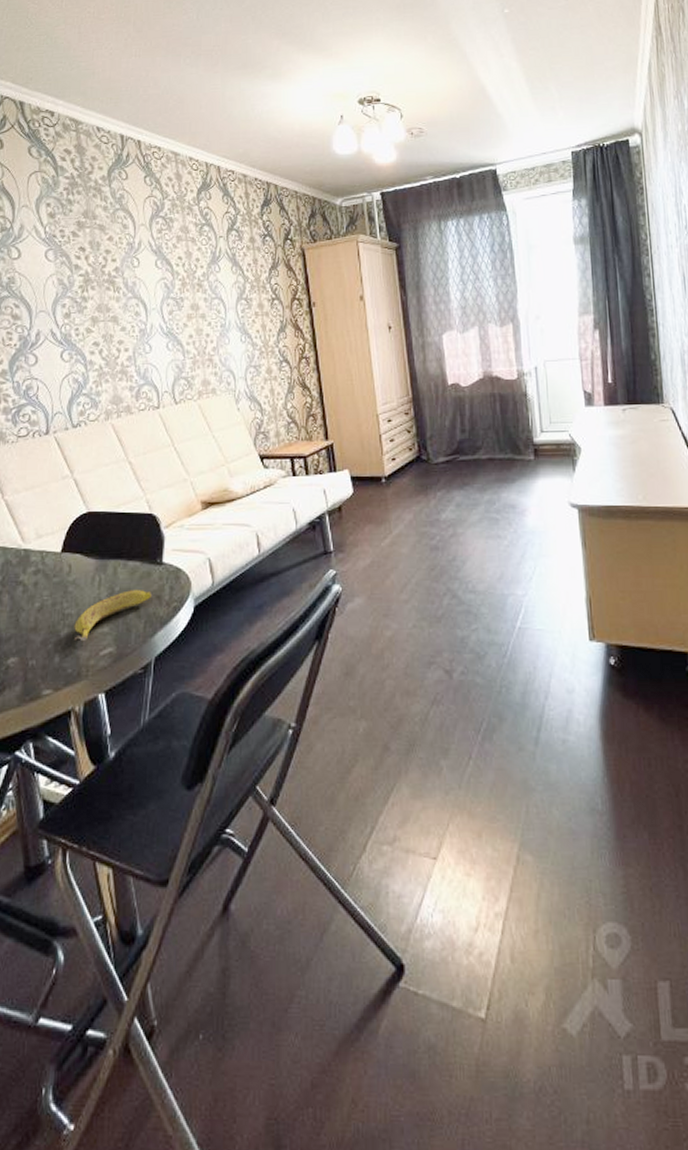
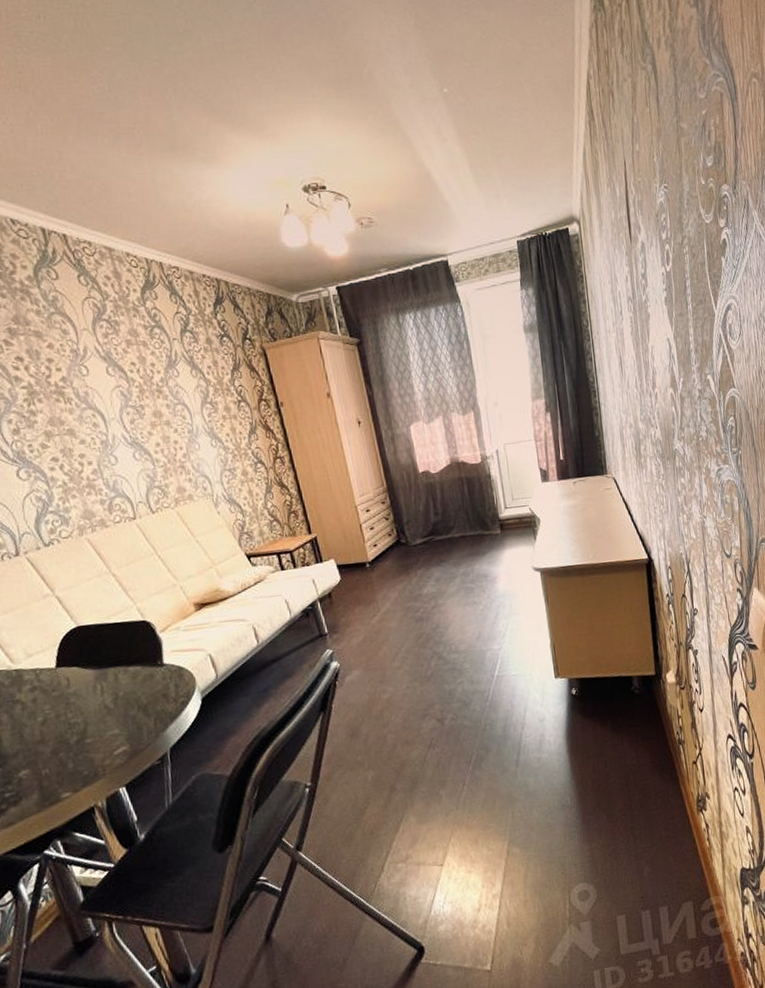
banana: present [73,590,153,642] -> none [83,691,159,746]

